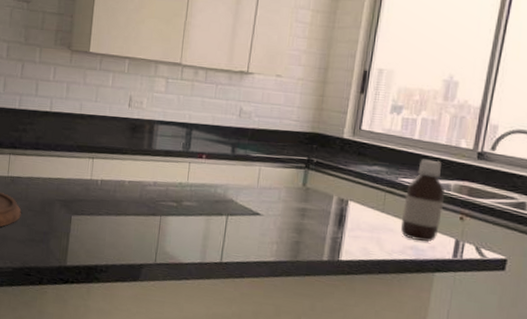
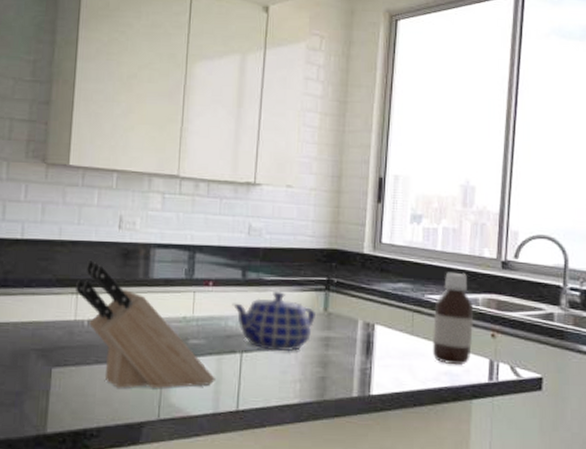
knife block: none [92,131,204,240] -> present [76,259,215,388]
teapot: none [221,166,295,218] -> present [232,290,315,352]

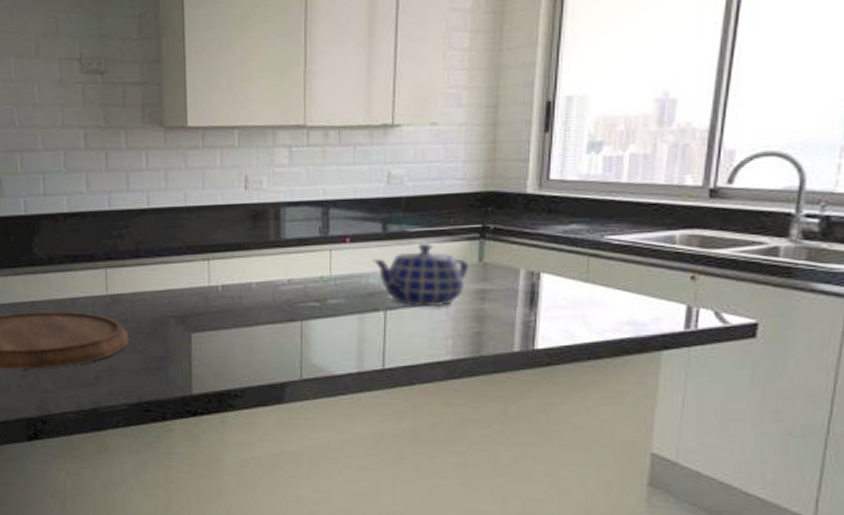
knife block: present [76,259,215,388] -> none [207,223,358,350]
bottle: present [432,272,474,366] -> none [612,206,668,314]

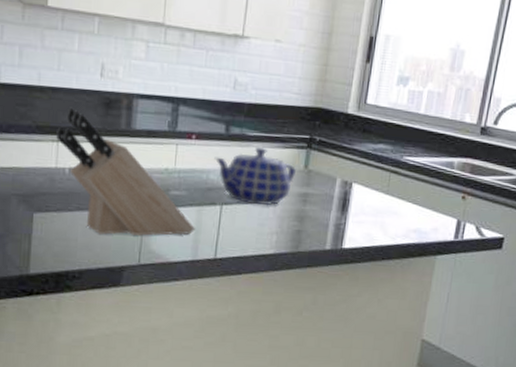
knife block: none [207,223,358,350] -> present [56,107,195,236]

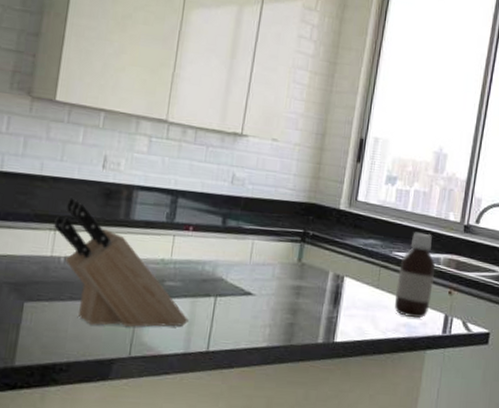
teapot: present [214,146,296,206] -> none [210,239,290,298]
bottle: none [404,135,448,224] -> present [394,232,435,319]

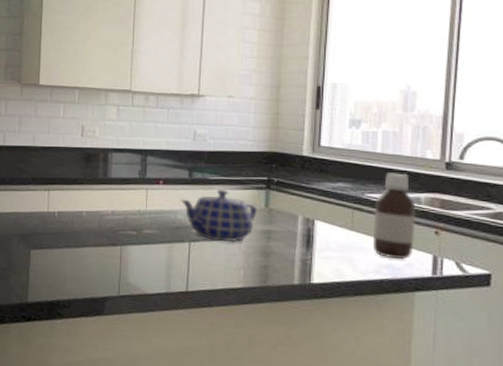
knife block: present [54,196,189,327] -> none [48,162,167,270]
teapot: none [210,239,290,298] -> present [180,189,257,243]

